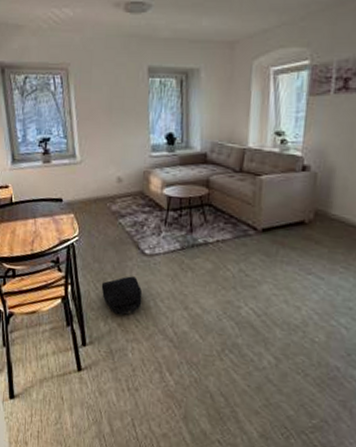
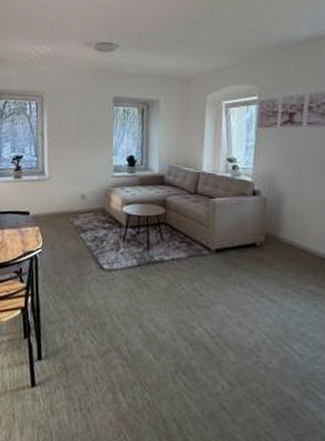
backpack: present [101,276,143,316] -> none [60,290,99,330]

